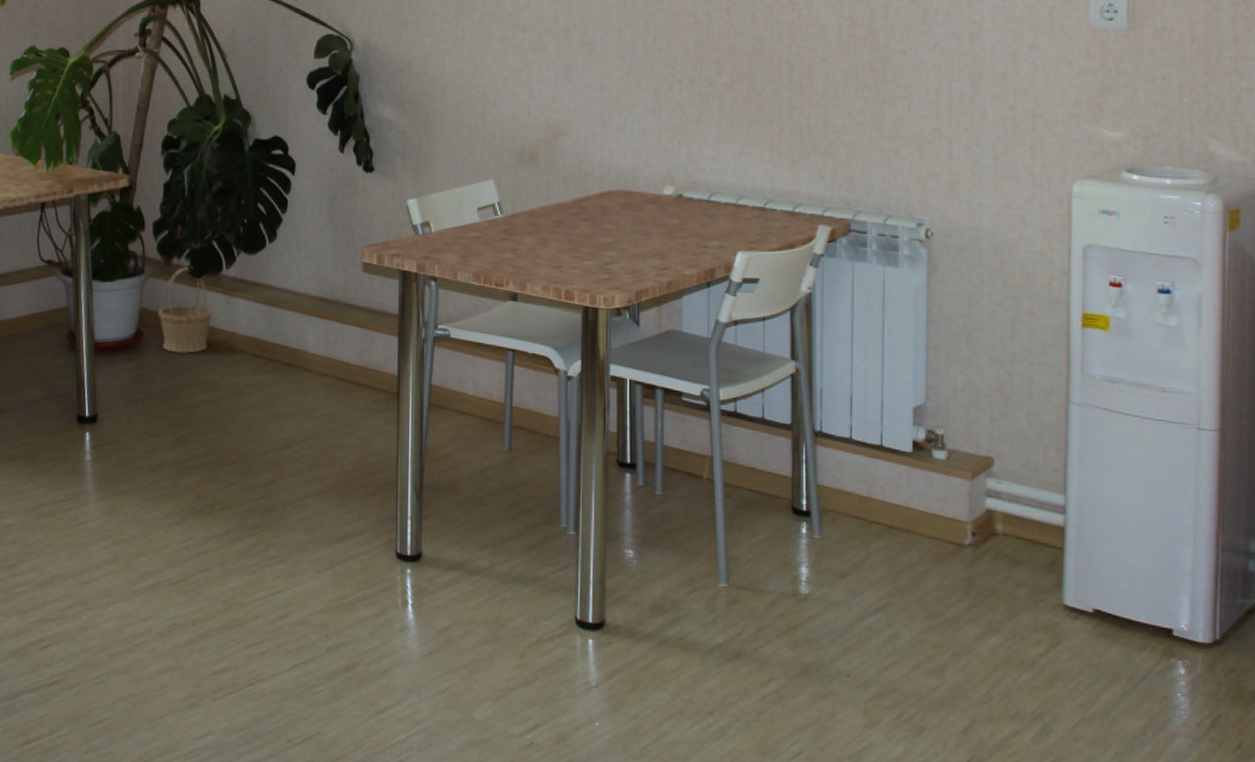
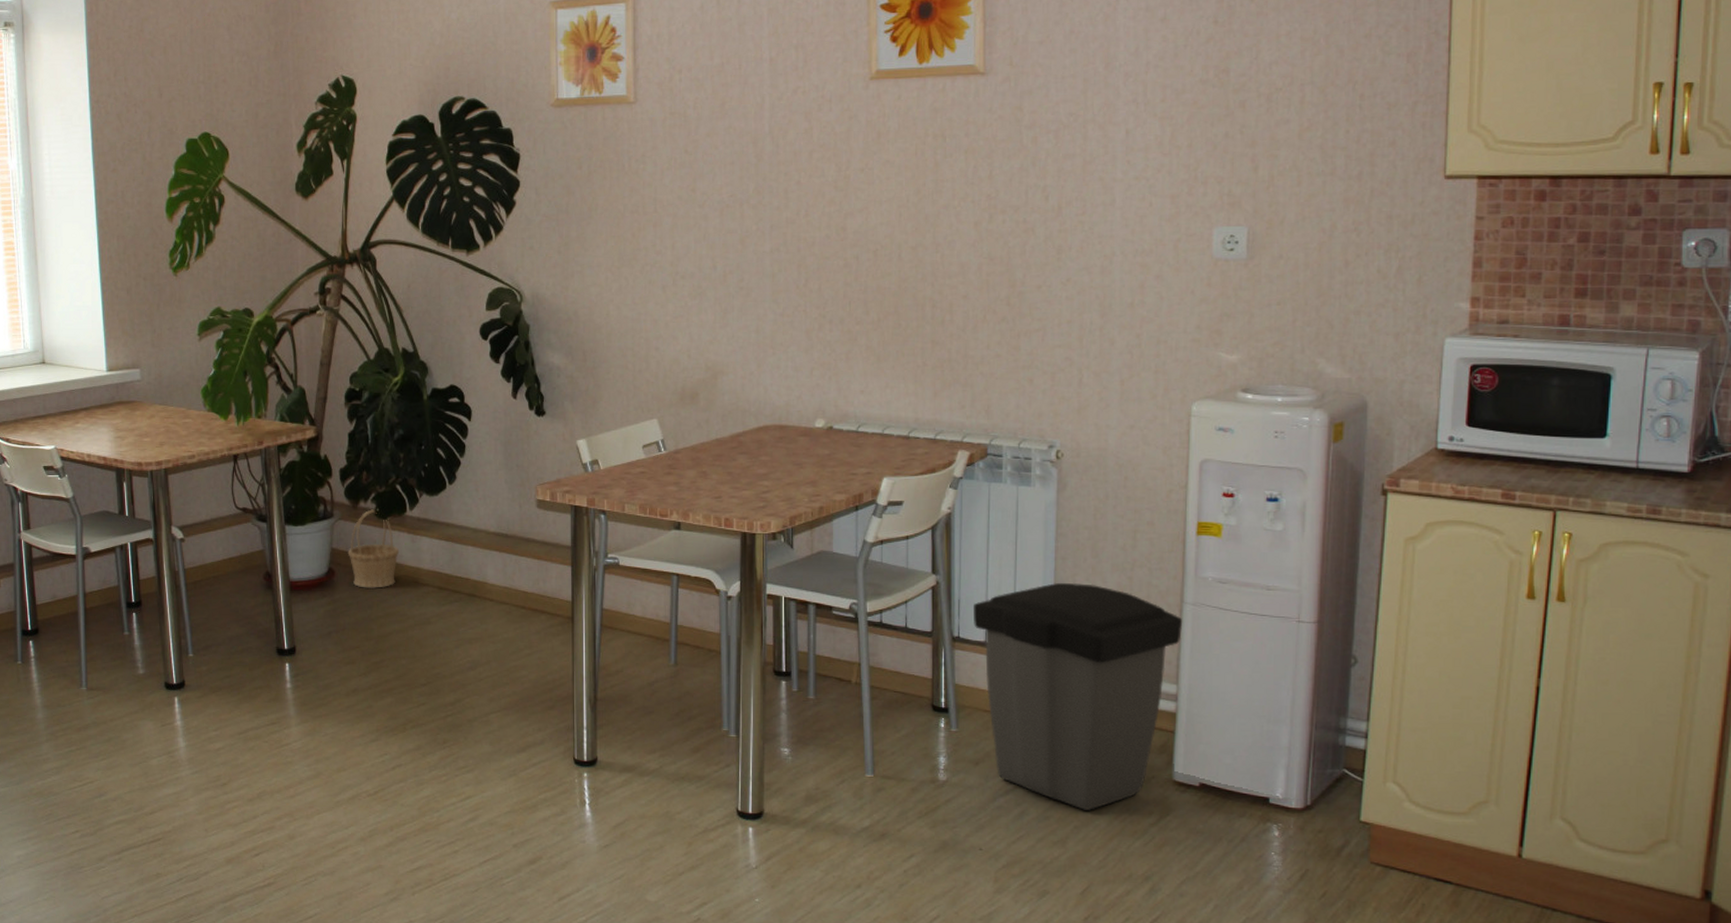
trash can: none [837,375,1069,636] -> present [974,583,1182,810]

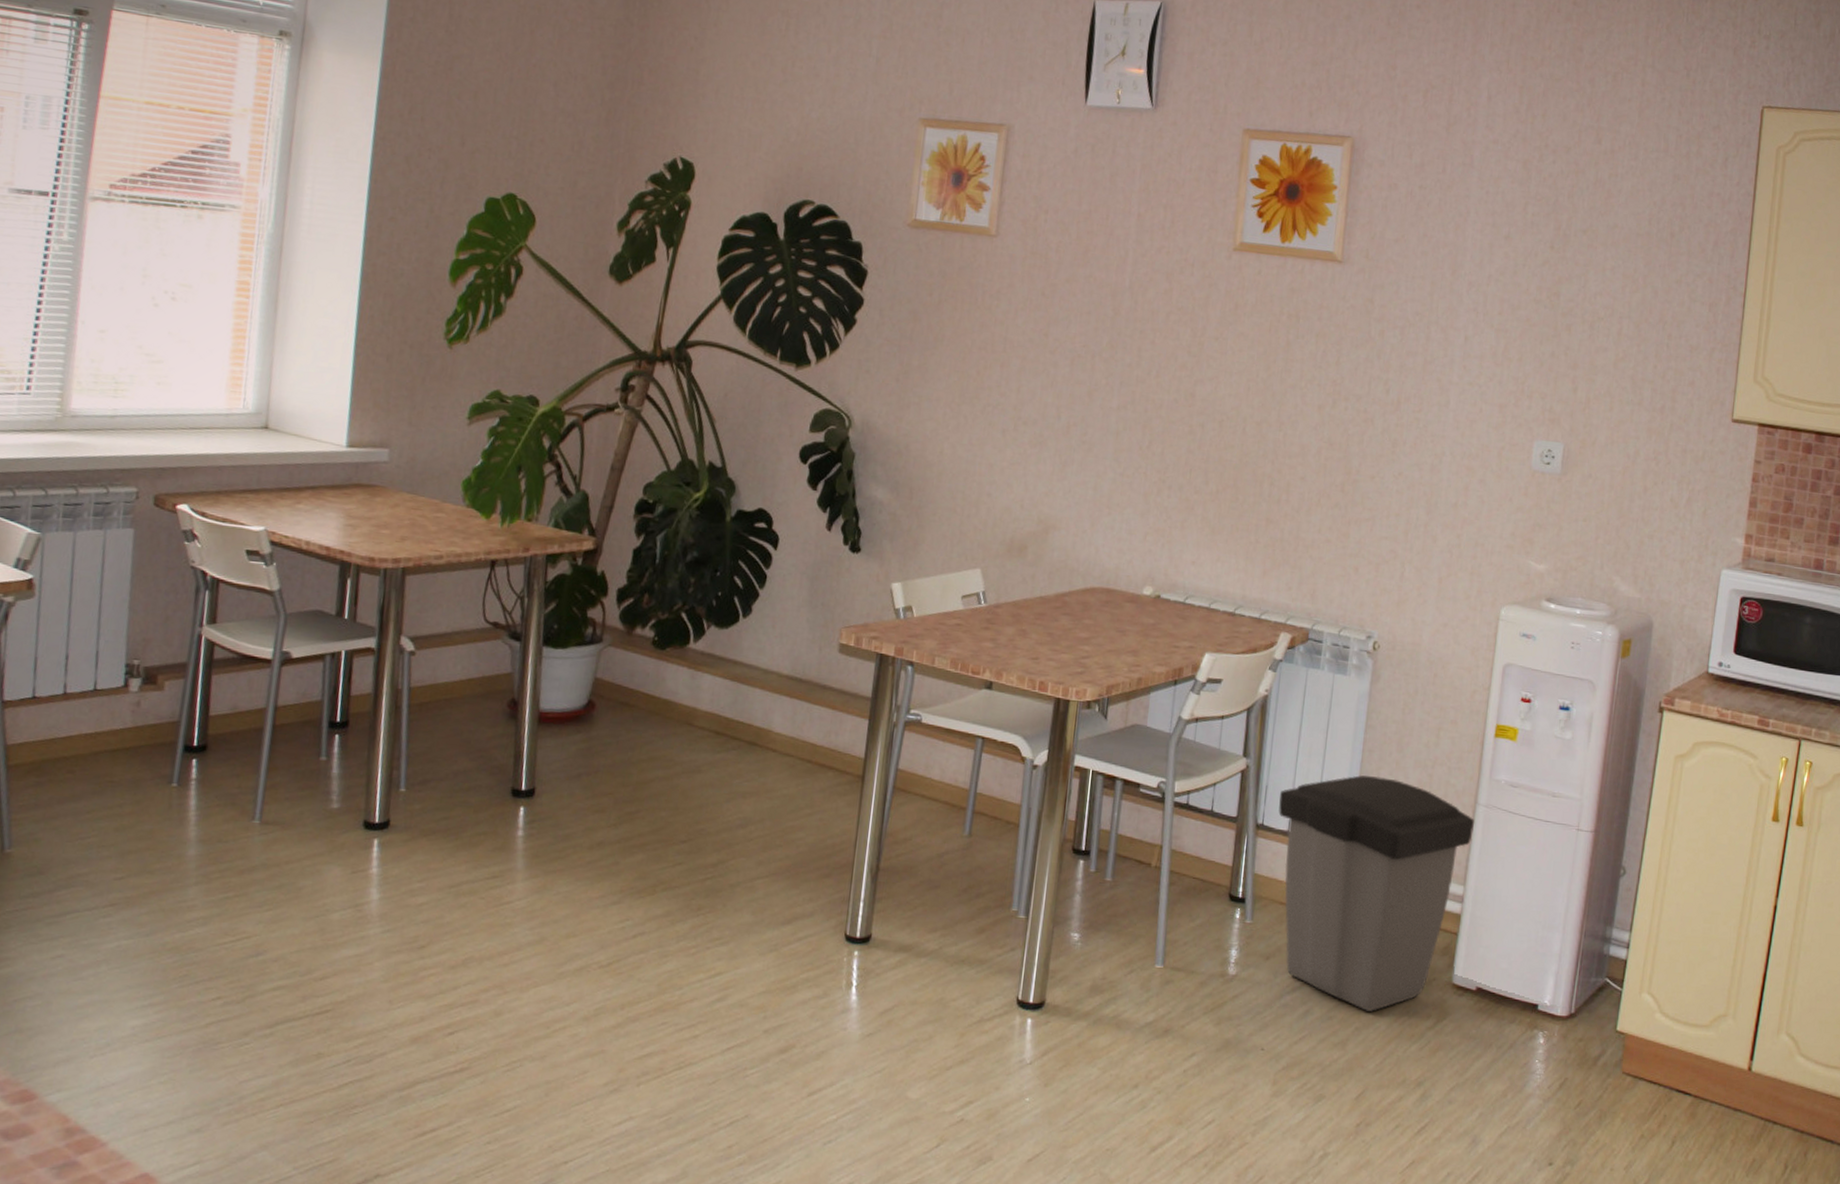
basket: present [347,509,400,588] -> none [613,637,676,728]

